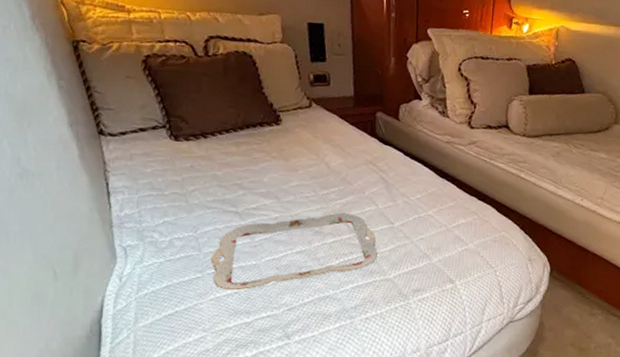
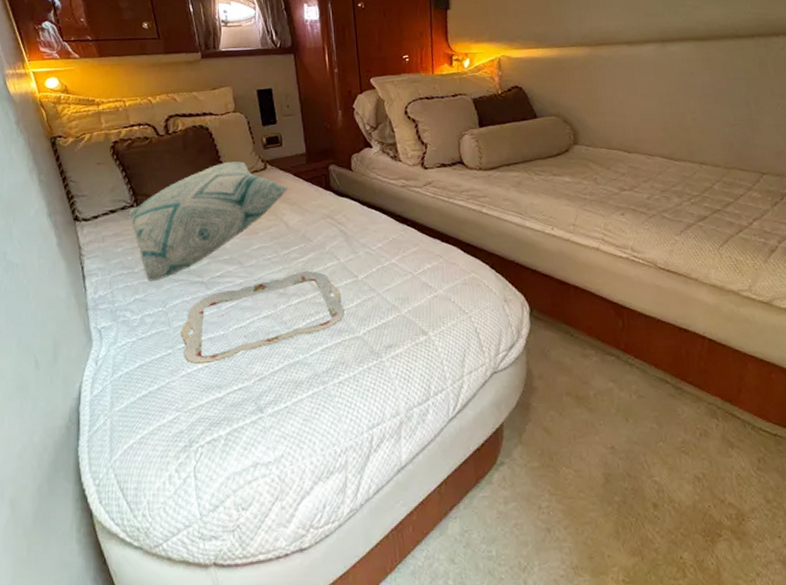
decorative pillow: none [161,94,333,206] -> present [129,161,289,281]

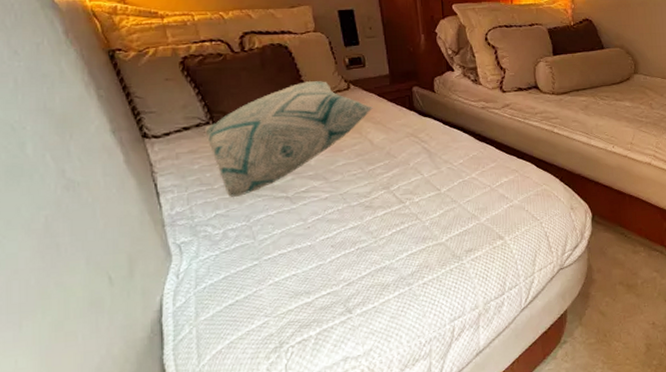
serving tray: present [180,271,345,364] -> none [265,185,428,273]

